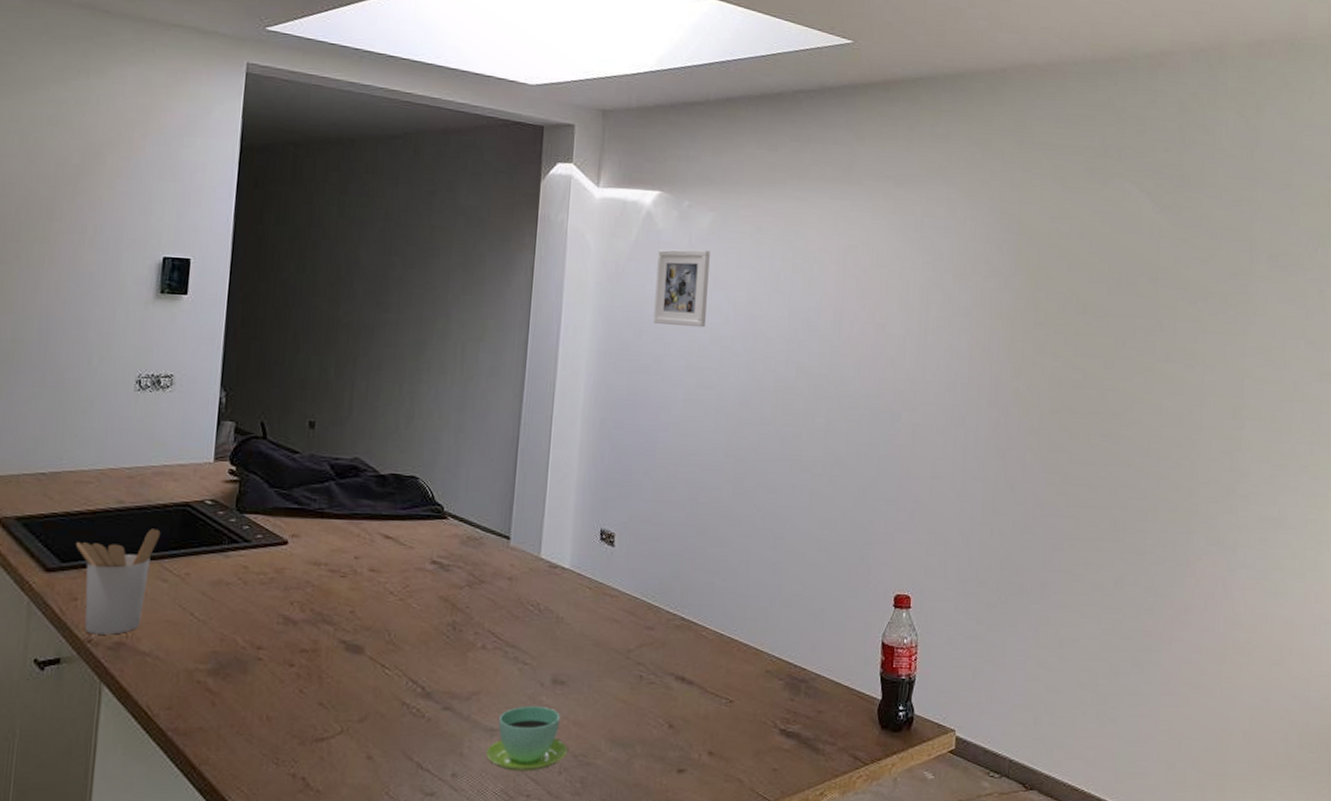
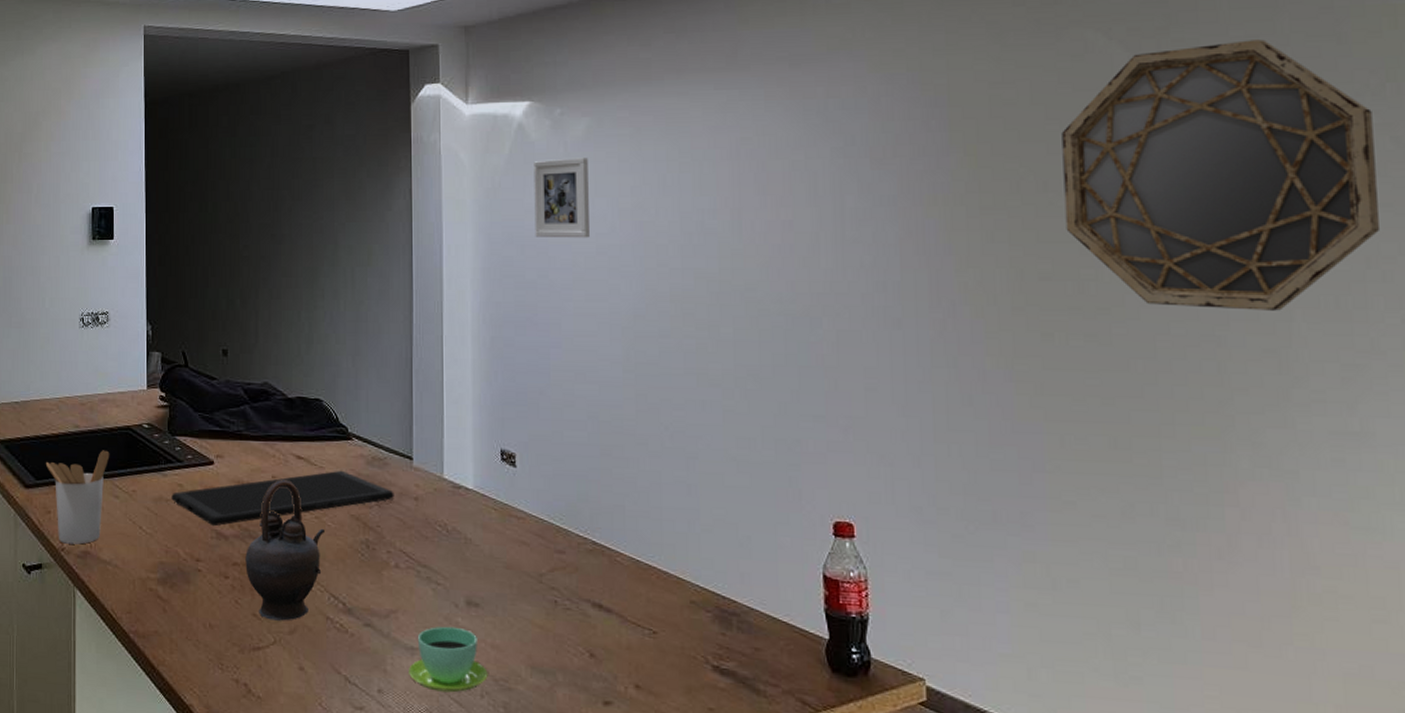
cutting board: none [233,550,488,611] -> present [171,470,394,527]
teapot: none [315,560,410,709] -> present [245,480,326,621]
home mirror: none [1096,203,1308,421] -> present [1061,39,1379,311]

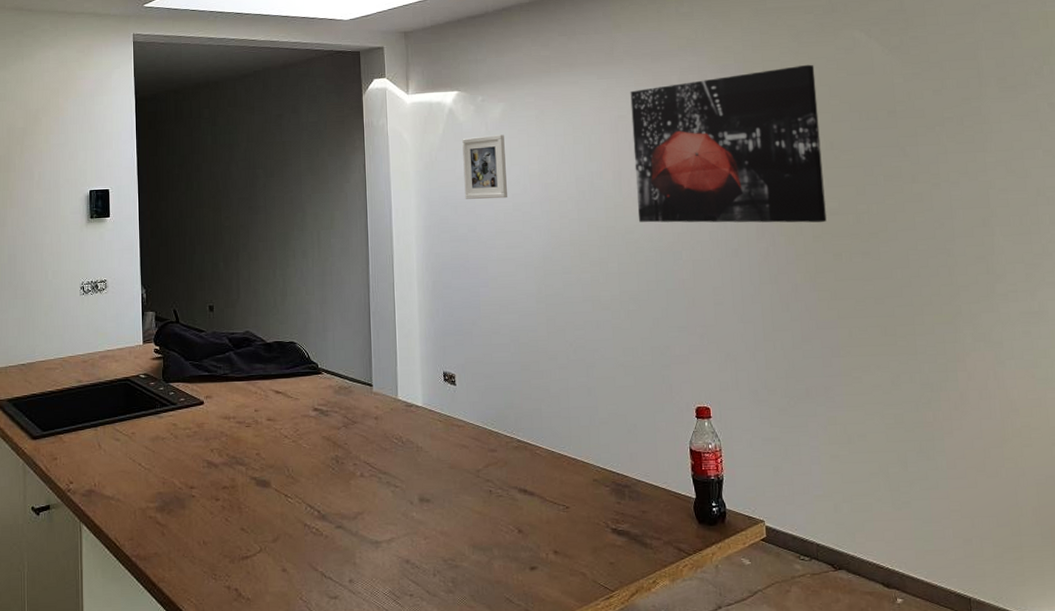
utensil holder: present [45,450,110,545] -> none [51,400,111,485]
cutting board: present [171,470,394,527] -> none [167,400,358,457]
teapot: present [245,480,326,621] -> none [233,412,302,532]
cup: present [409,626,488,693] -> none [374,520,439,576]
wall art: none [758,75,1033,289] -> present [630,64,827,223]
home mirror: present [1061,39,1379,311] -> none [841,36,1044,229]

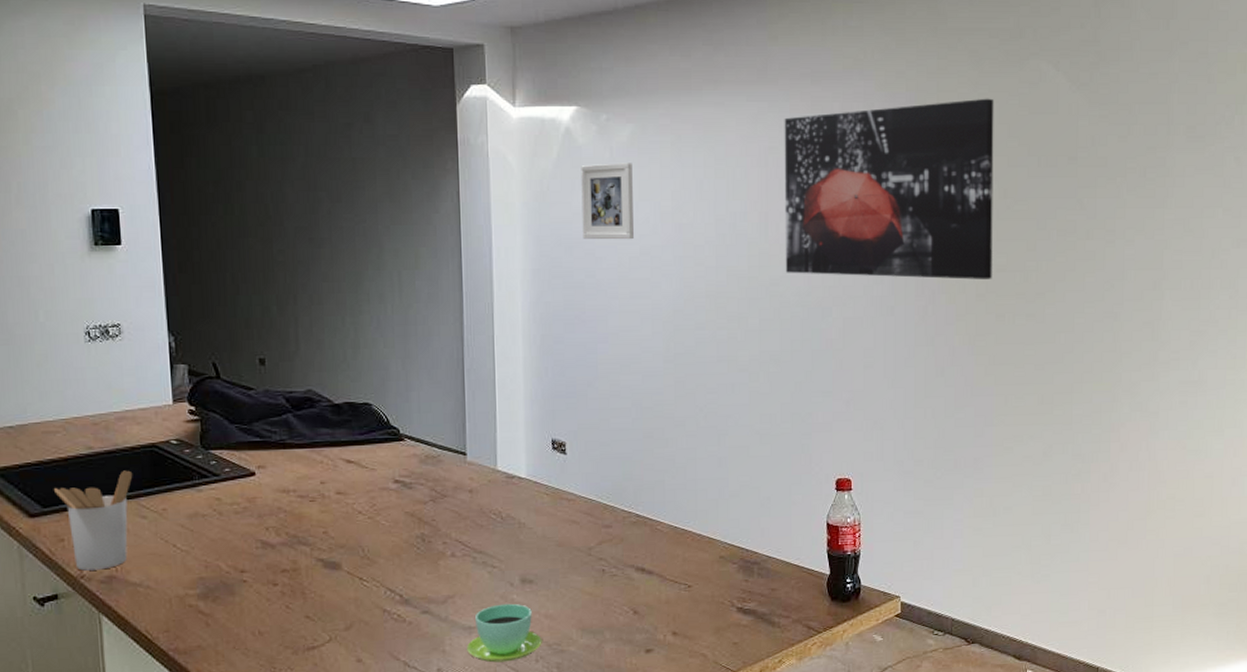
utensil holder: none [51,400,111,485] -> present [53,470,133,571]
cup: none [374,520,439,576] -> present [467,603,542,663]

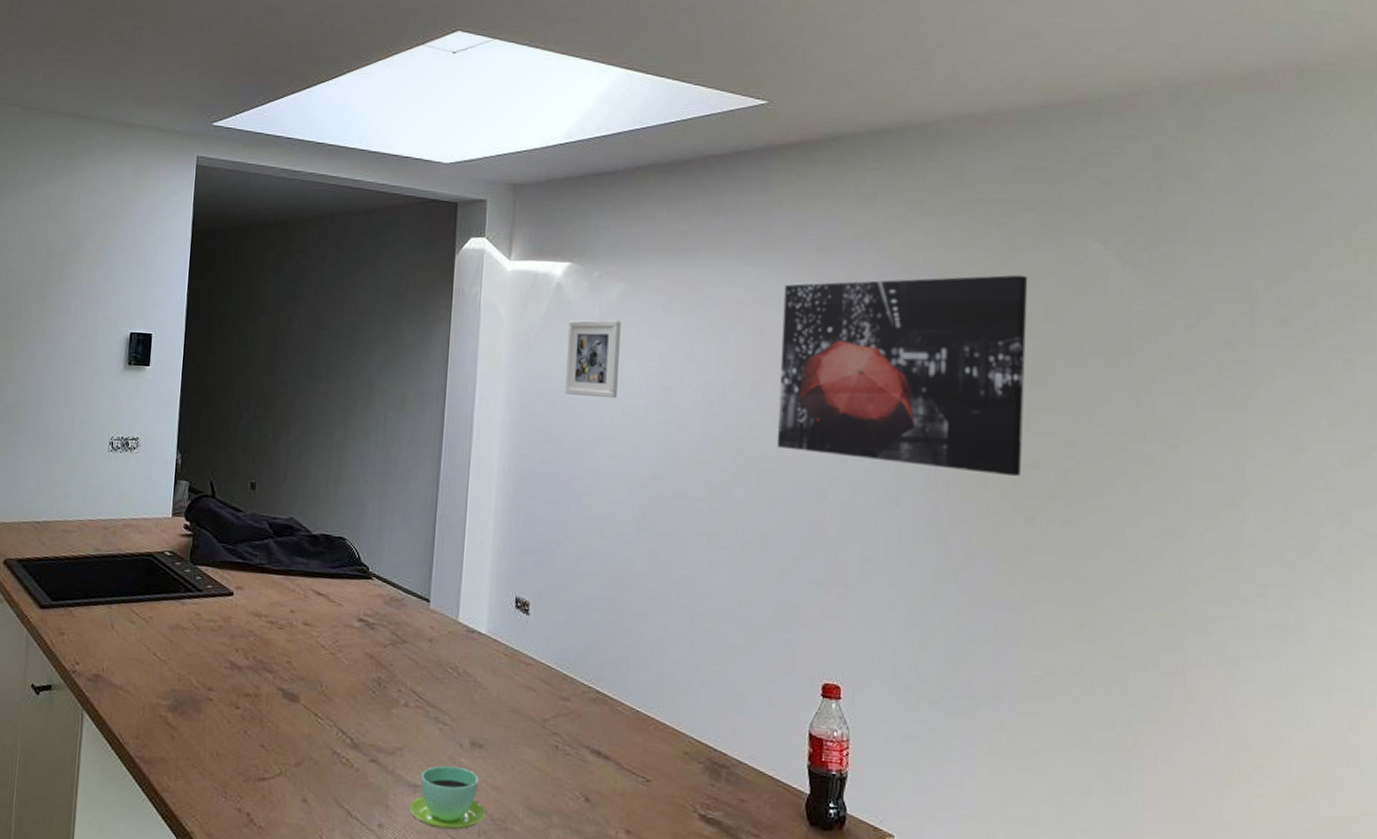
utensil holder: present [53,470,133,571] -> none [62,575,130,668]

